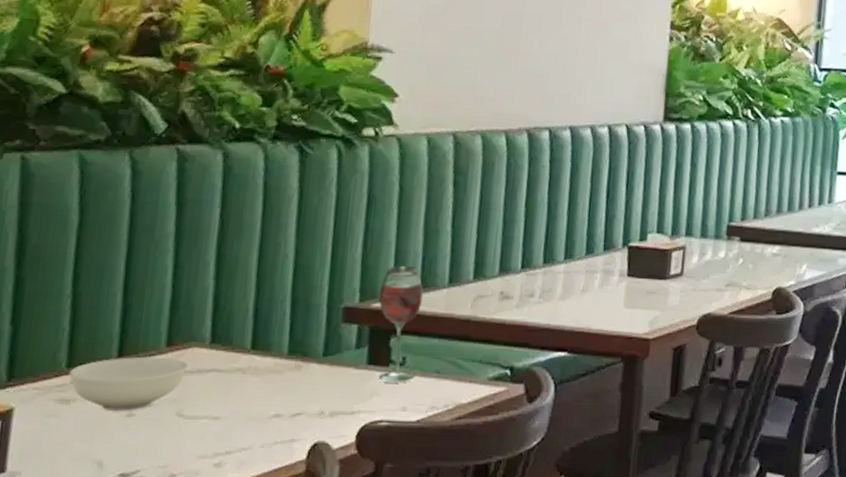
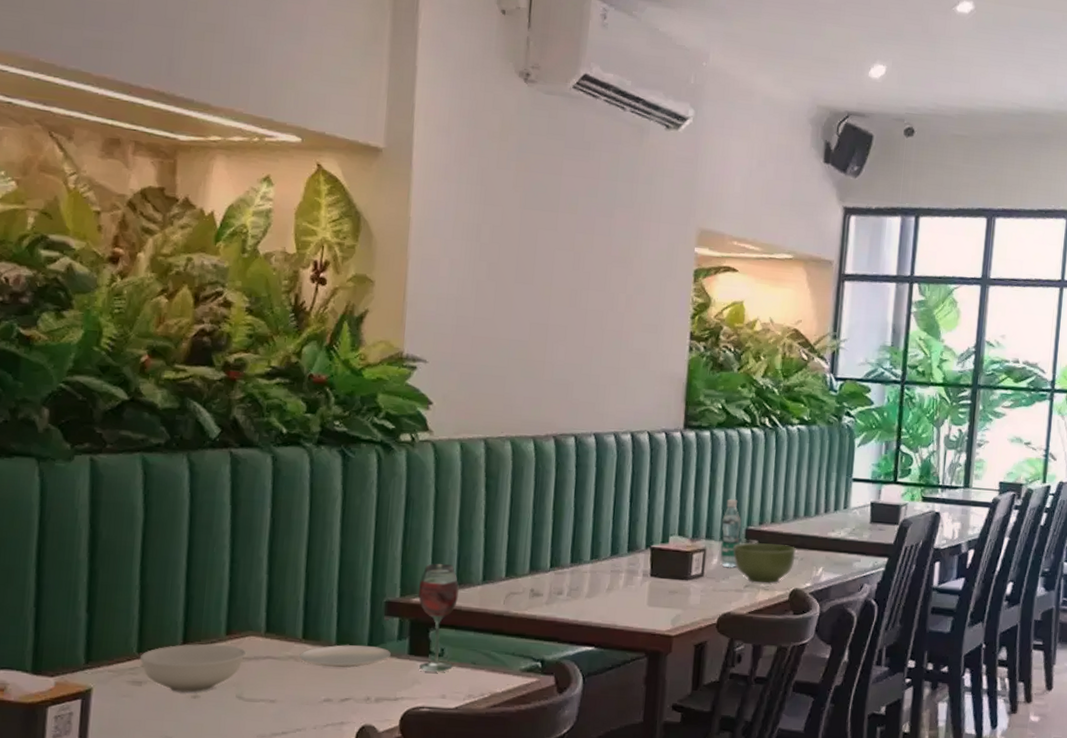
plate: none [247,354,348,380] -> present [299,645,391,668]
bottle: none [700,194,723,266] -> present [720,499,741,568]
bowl: none [714,239,779,282] -> present [733,542,796,584]

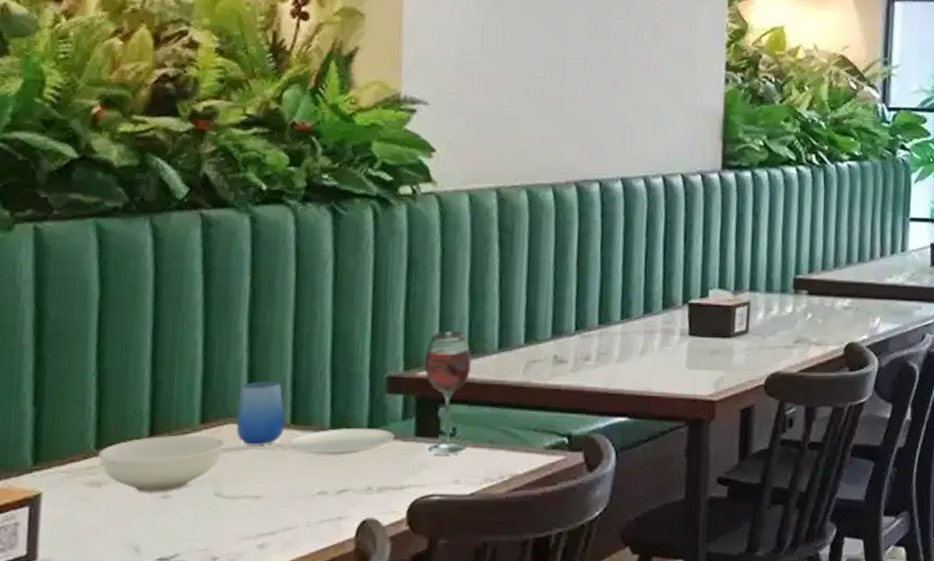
cup: none [256,600,298,656] -> present [236,381,285,445]
bottle: present [720,499,741,568] -> none [766,245,789,322]
bowl: present [733,542,796,584] -> none [780,292,850,338]

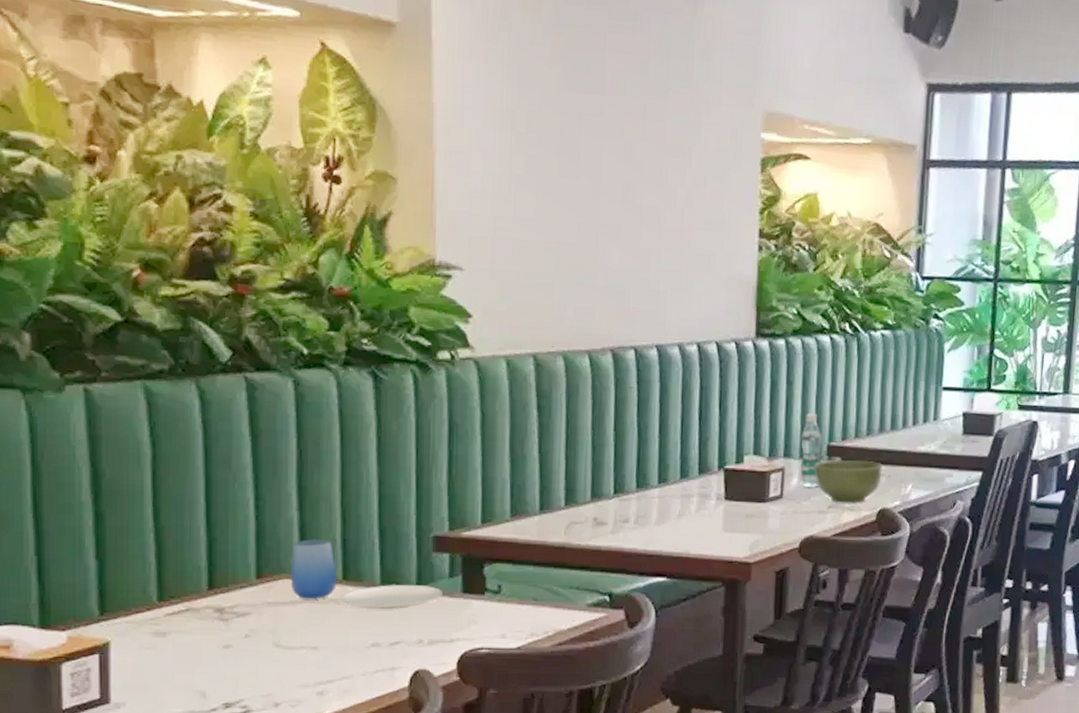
bowl: present [98,435,224,492] -> none [160,589,280,642]
wineglass: present [424,330,472,454] -> none [468,493,515,610]
bottle: none [766,245,789,322] -> present [800,413,822,487]
bowl: none [780,292,850,338] -> present [814,459,883,503]

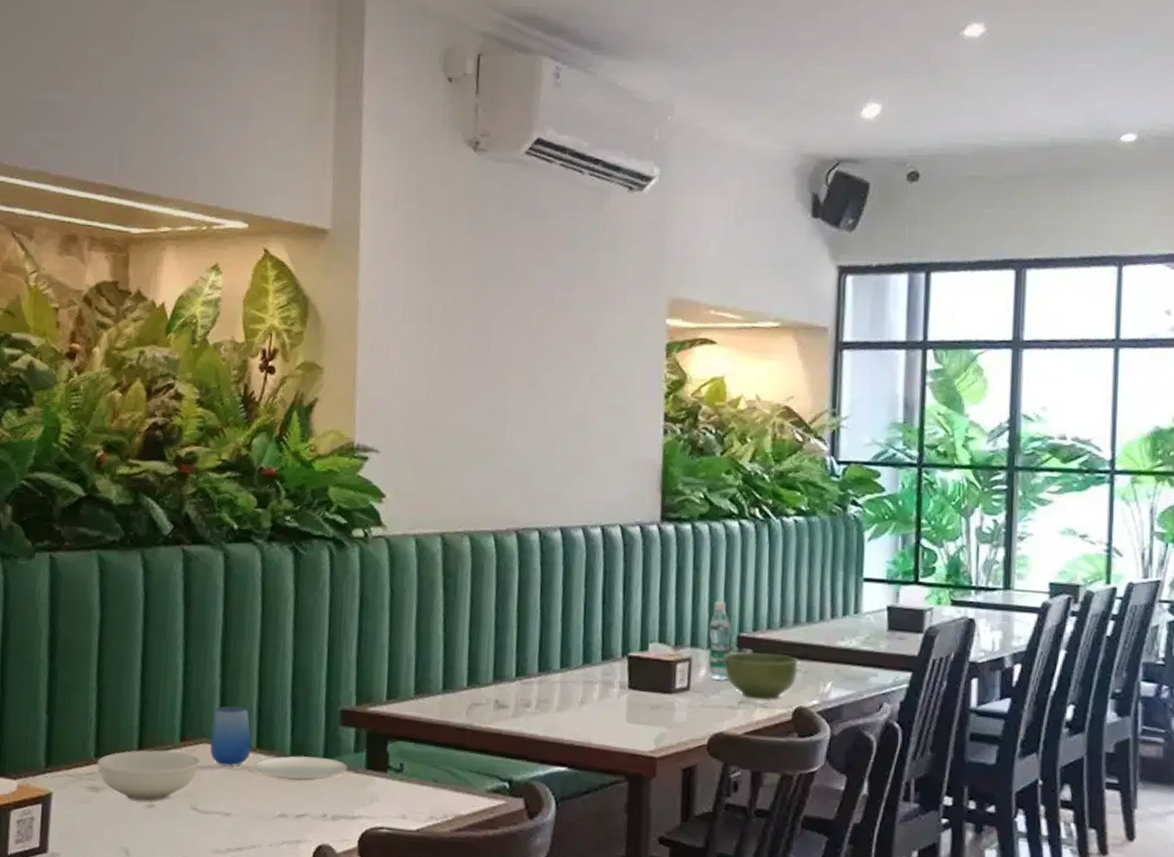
bowl: none [160,589,280,642] -> present [97,750,200,802]

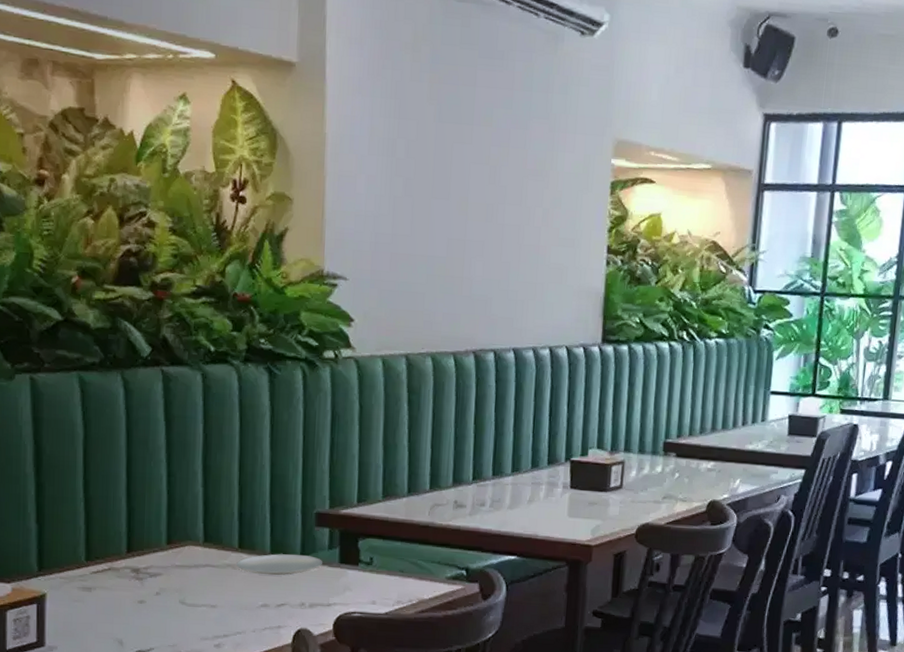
bowl: present [97,750,200,802] -> none [88,552,186,598]
cup: present [210,706,252,766] -> none [195,512,234,564]
bottle: present [708,601,732,680] -> none [638,412,659,480]
bowl: present [723,651,798,700] -> none [651,454,714,495]

